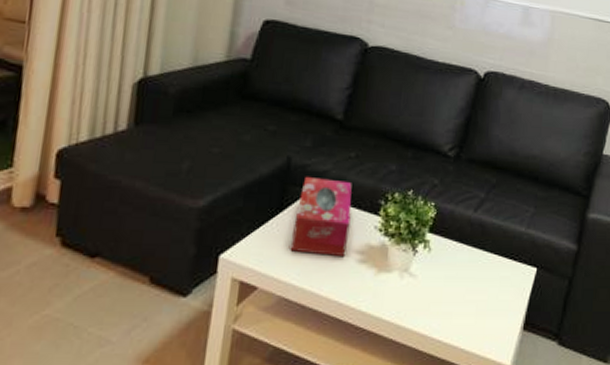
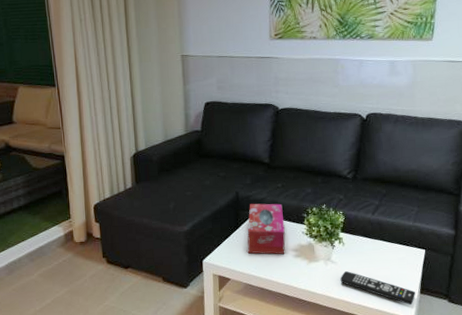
remote control: none [417,290,517,346] -> present [340,271,415,305]

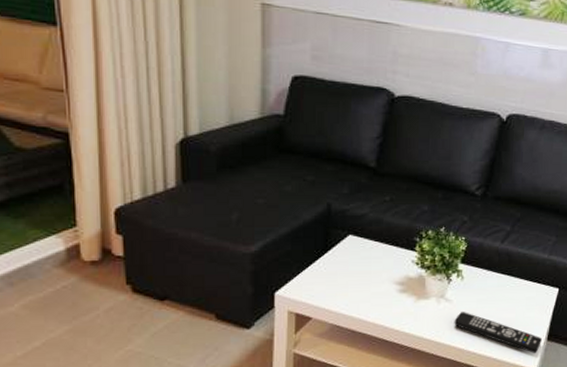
tissue box: present [247,203,285,255] -> none [337,220,390,289]

